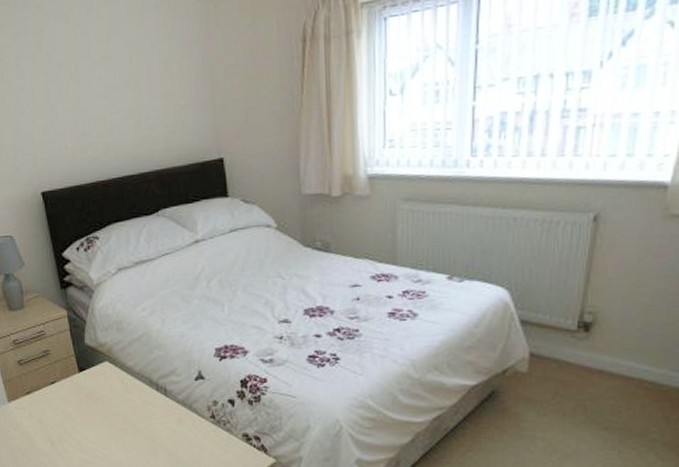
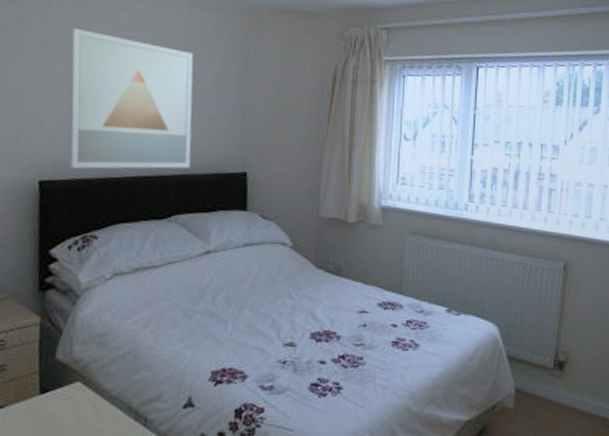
wall art: none [36,36,169,177] -> present [67,27,194,169]

